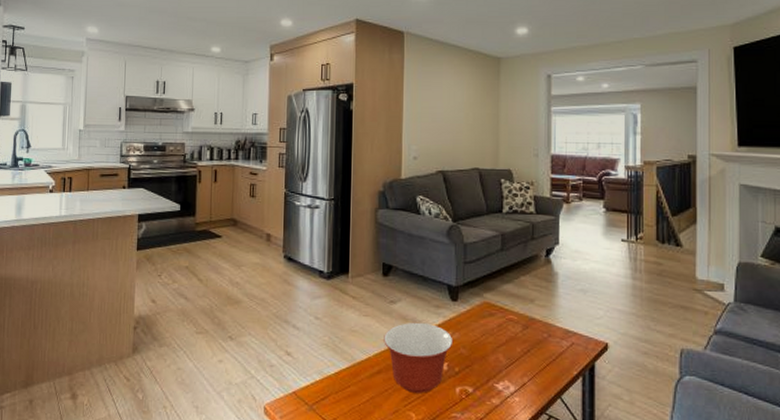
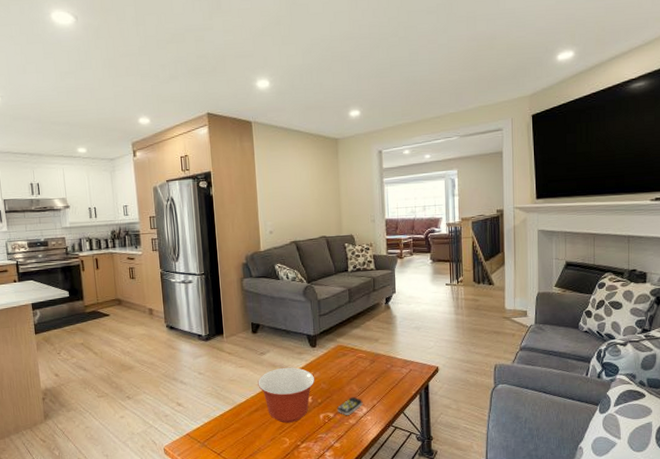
remote control: none [478,369,511,393] -> present [337,396,363,415]

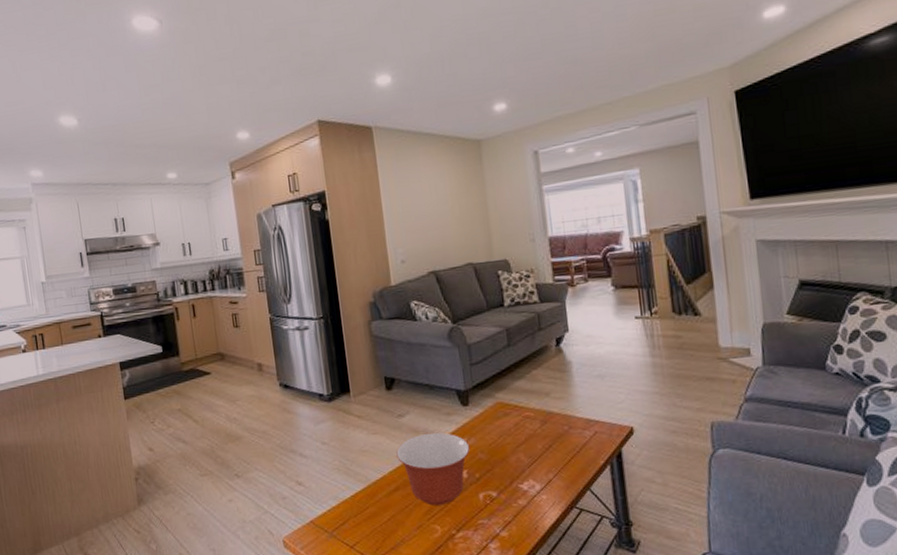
remote control: present [337,396,363,415] -> none [501,469,535,494]

